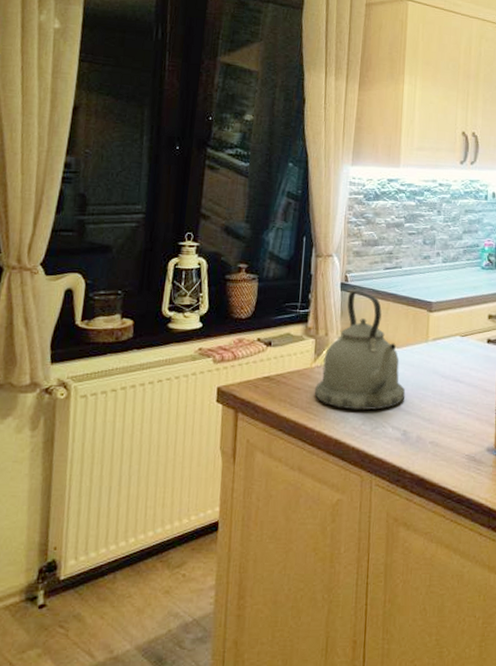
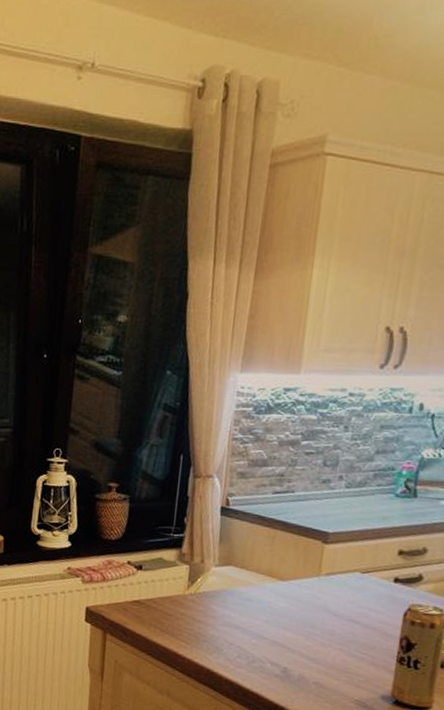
kettle: present [314,290,406,411] -> none [186,515,289,644]

